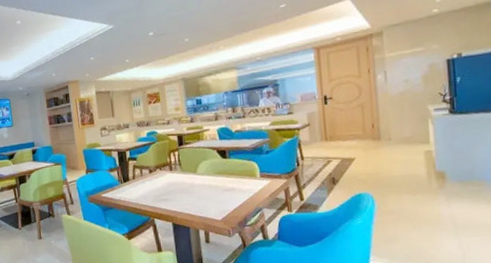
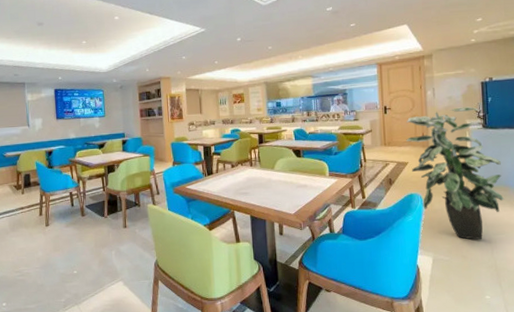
indoor plant: none [351,89,480,244] -> present [406,107,505,240]

